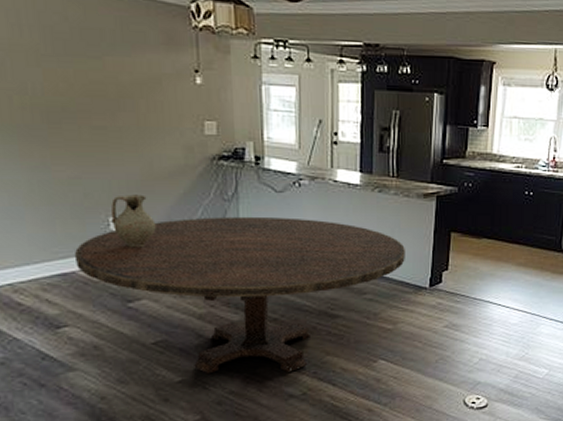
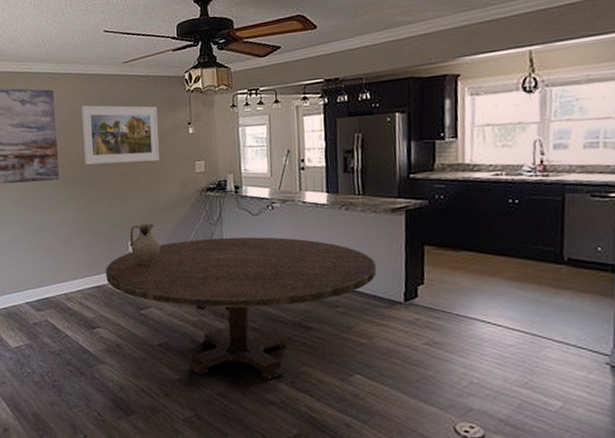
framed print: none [28,20,155,115] -> present [81,105,160,165]

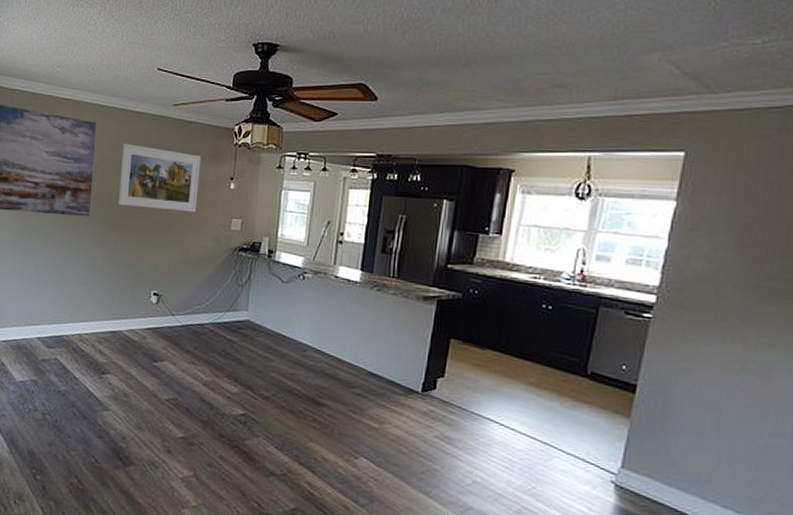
dining table: present [105,237,376,381] -> none [123,298,399,451]
ceramic jug: present [129,223,161,266] -> none [153,274,184,318]

